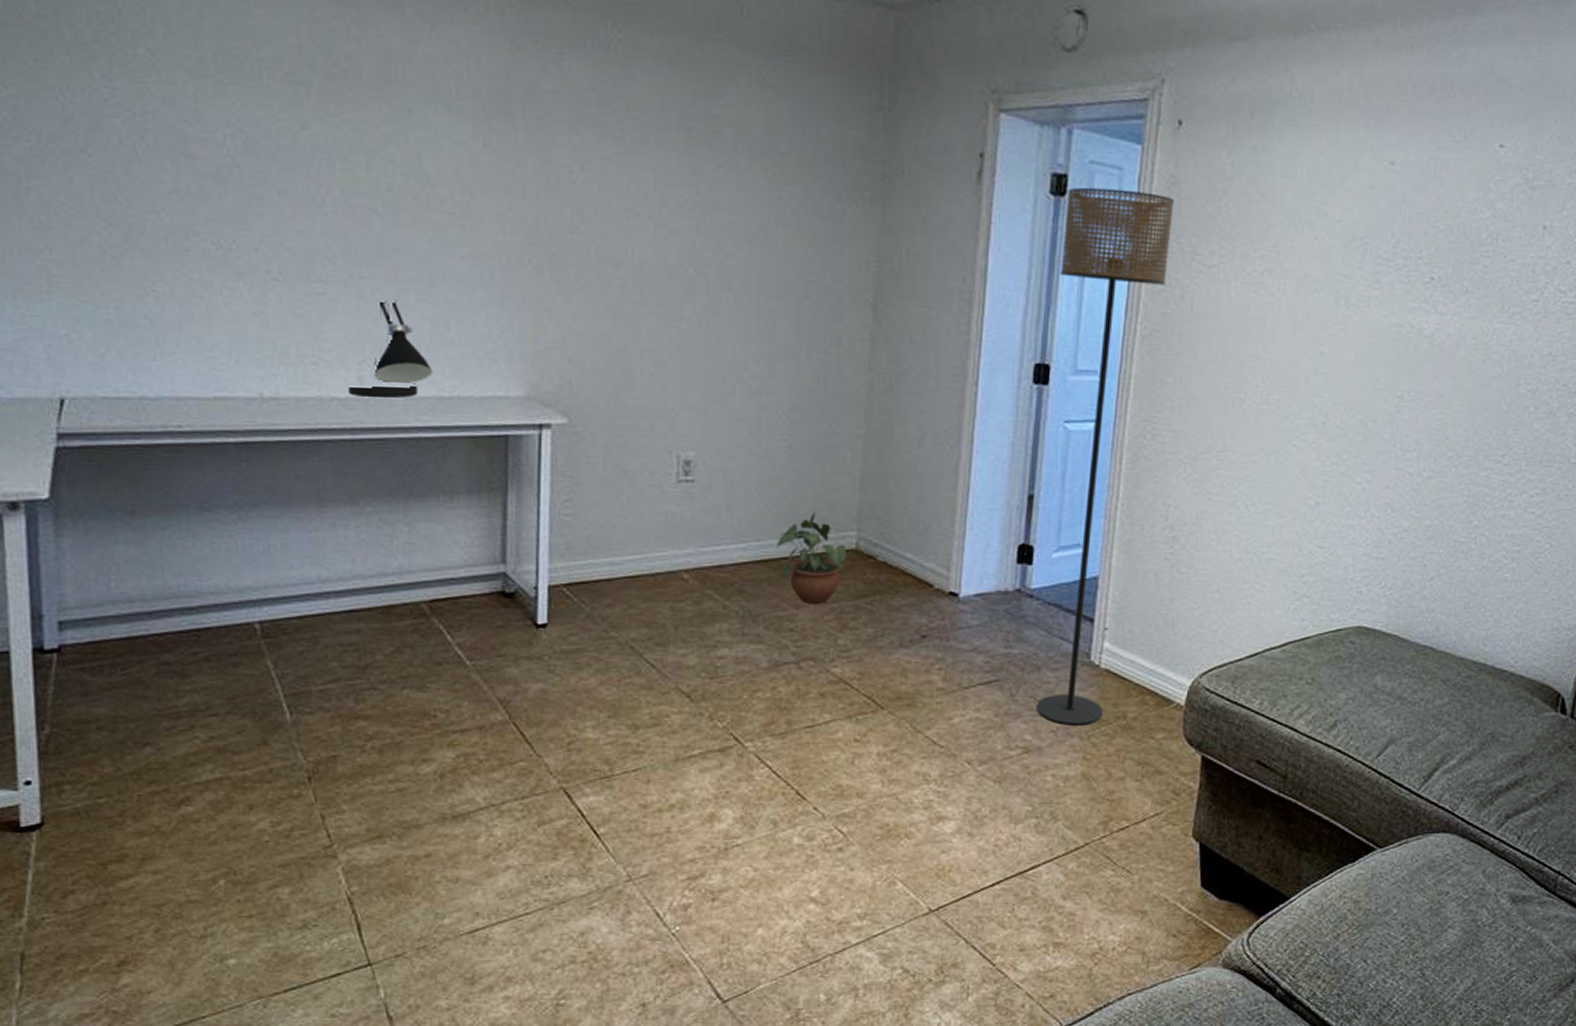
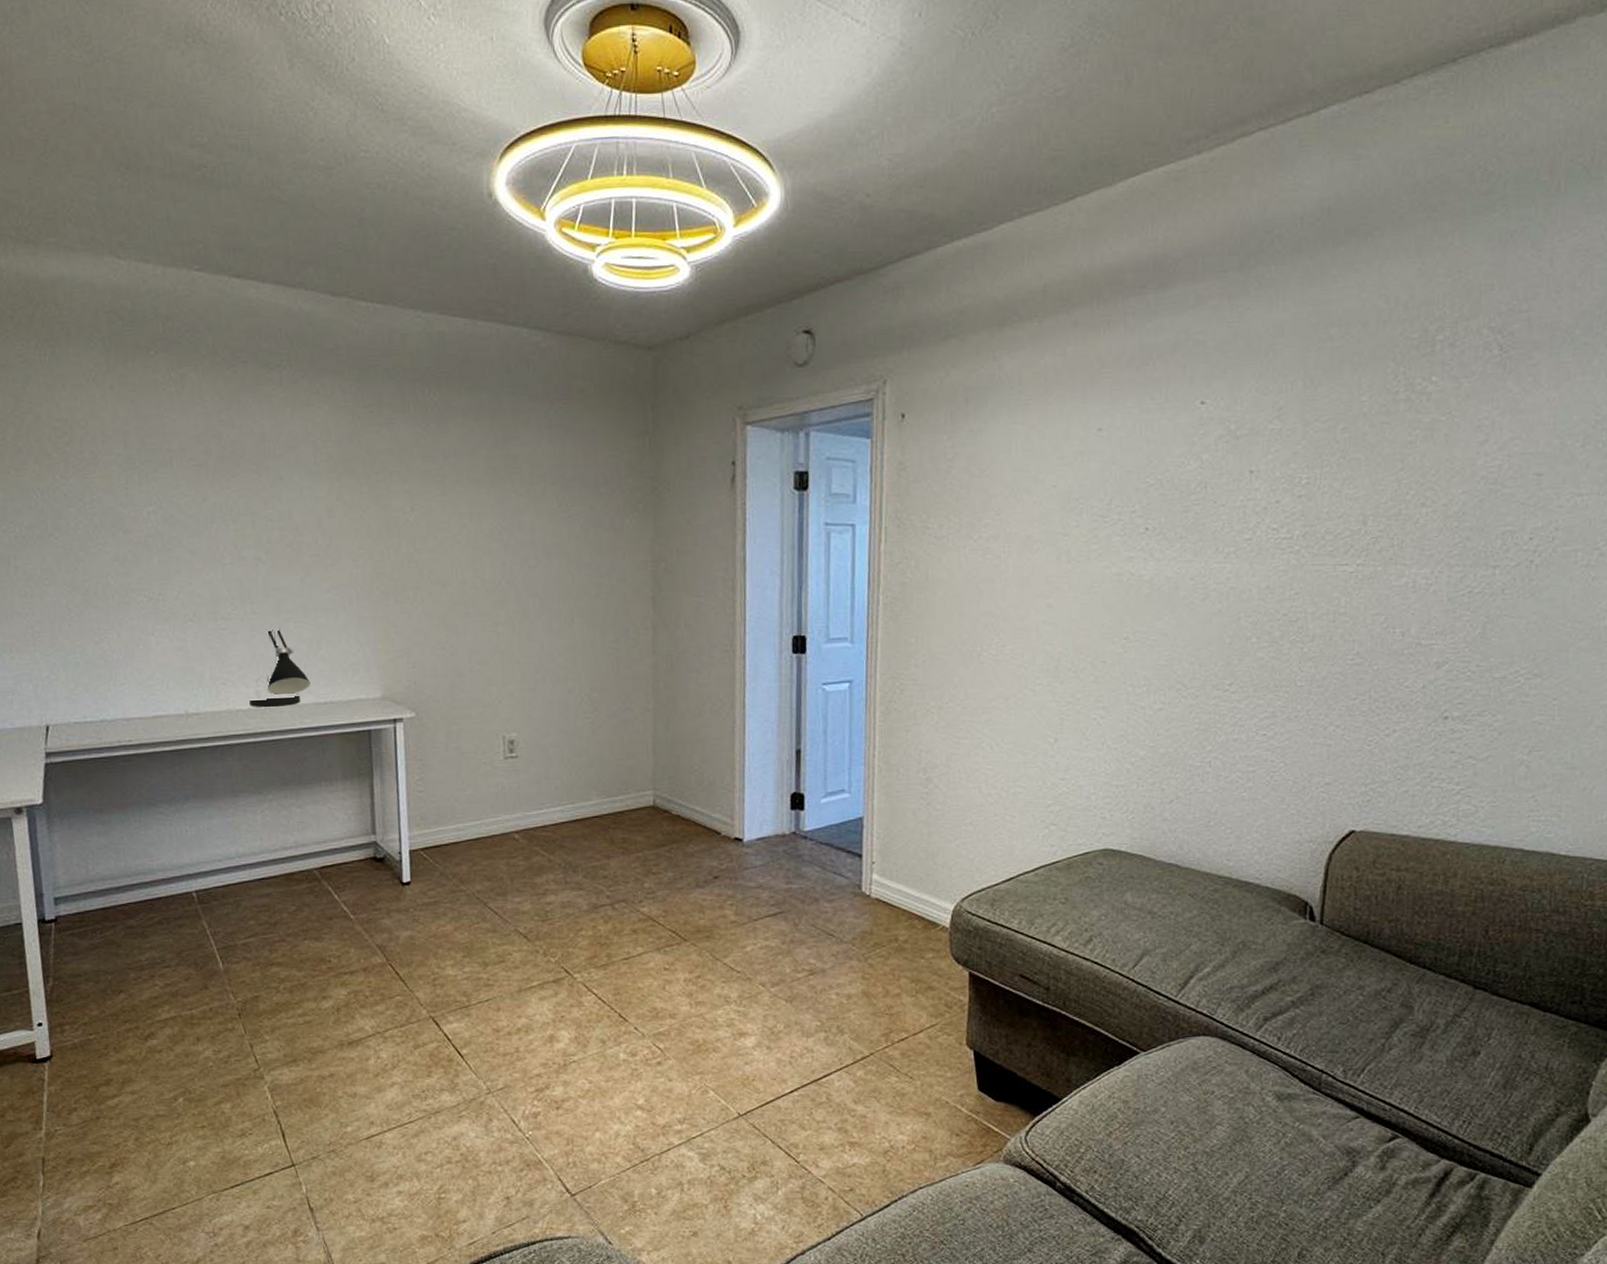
potted plant: present [777,512,847,604] -> none [588,776,646,855]
floor lamp: present [1036,187,1175,725] -> none [808,479,904,949]

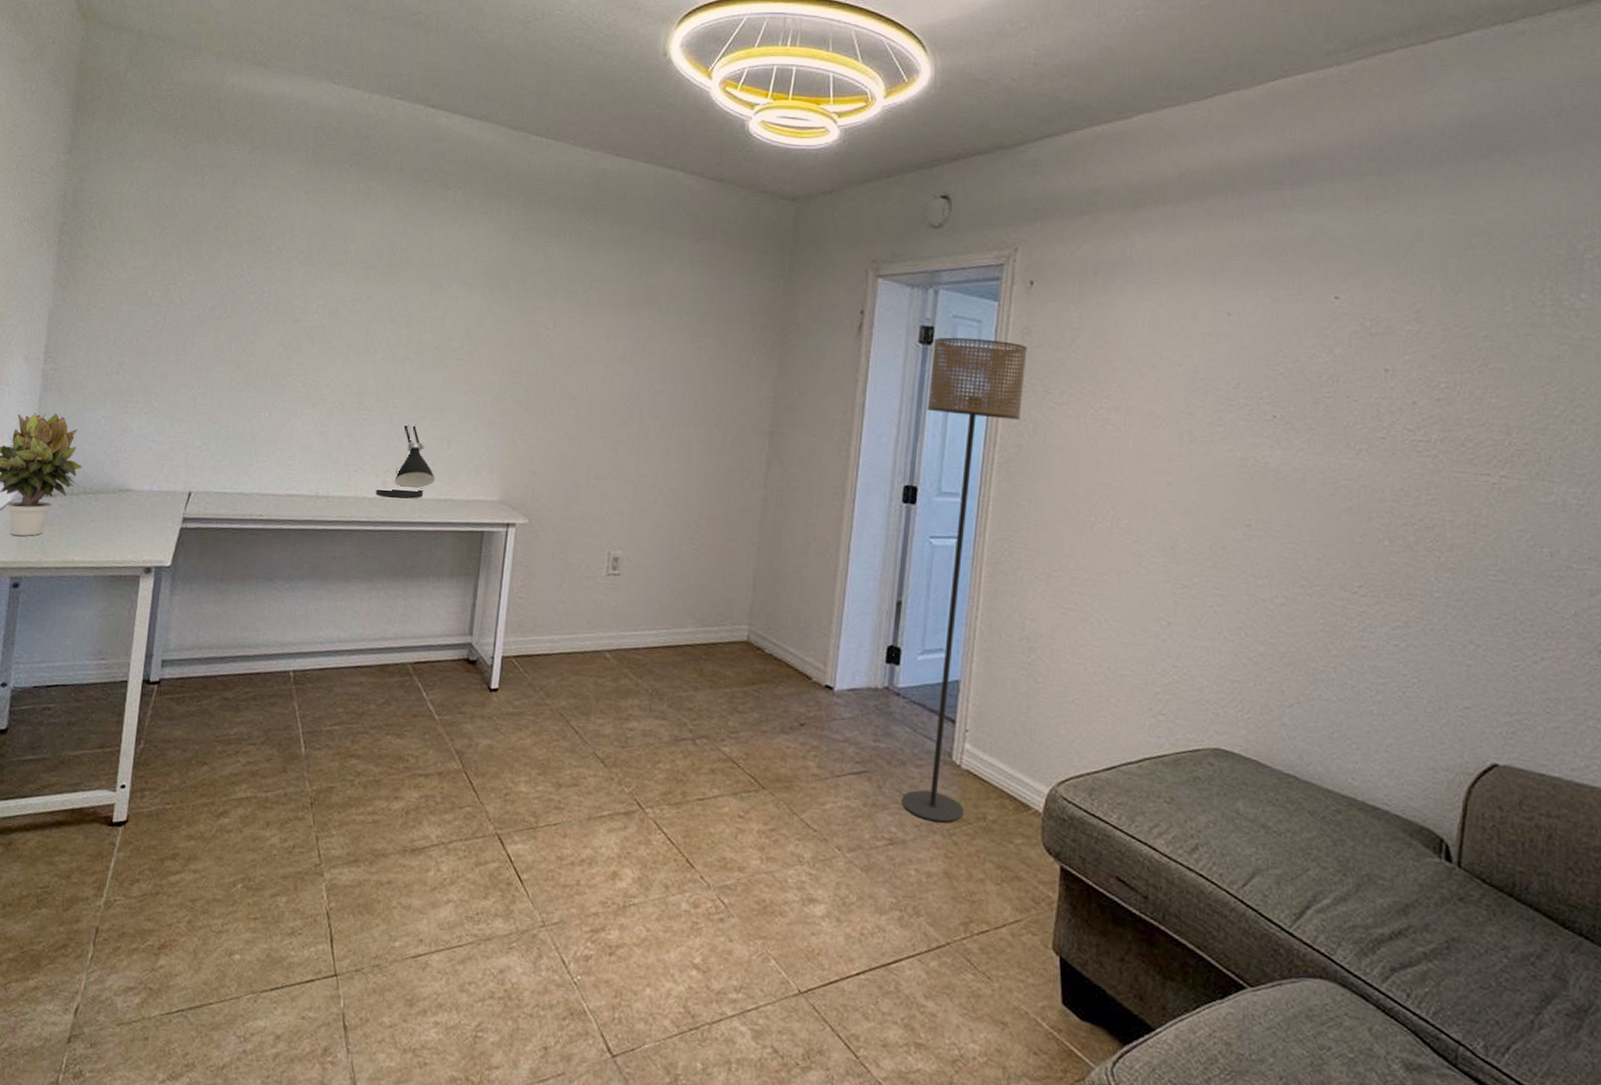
floor lamp: none [808,479,904,949] -> present [901,337,1028,823]

